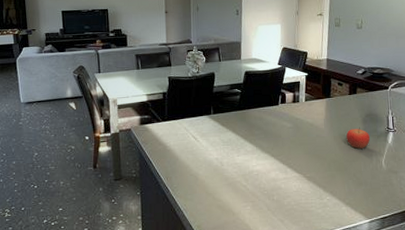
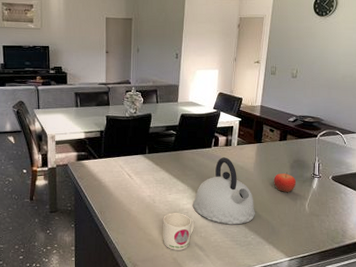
mug: none [232,175,267,216] -> present [163,213,195,250]
kettle: none [263,114,329,186] -> present [193,157,255,225]

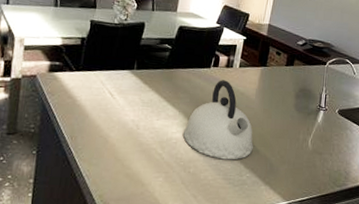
mug: present [163,213,195,250] -> none [143,142,184,188]
fruit: present [274,172,297,193] -> none [276,102,301,126]

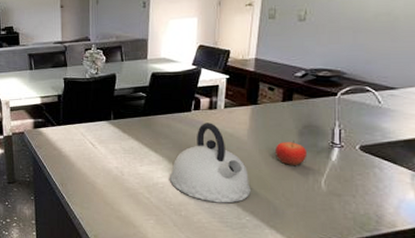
fruit: none [276,102,301,126] -> present [276,141,308,167]

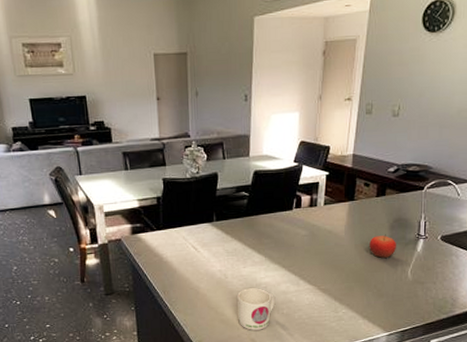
mug: none [134,187,173,230] -> present [237,288,276,330]
kettle: present [170,123,251,203] -> none [273,220,347,299]

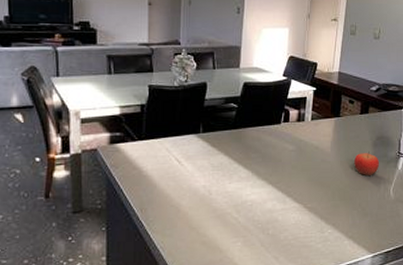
mug: present [237,288,276,330] -> none [221,206,261,253]

